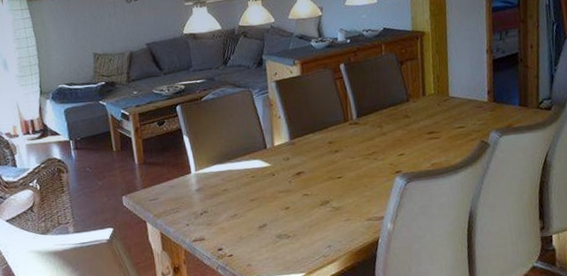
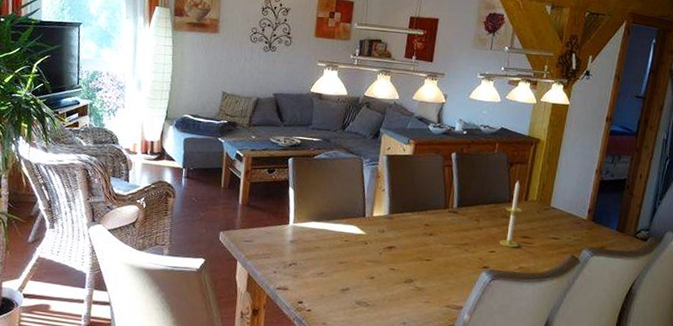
candle: none [405,77,426,147] -> present [499,180,522,248]

